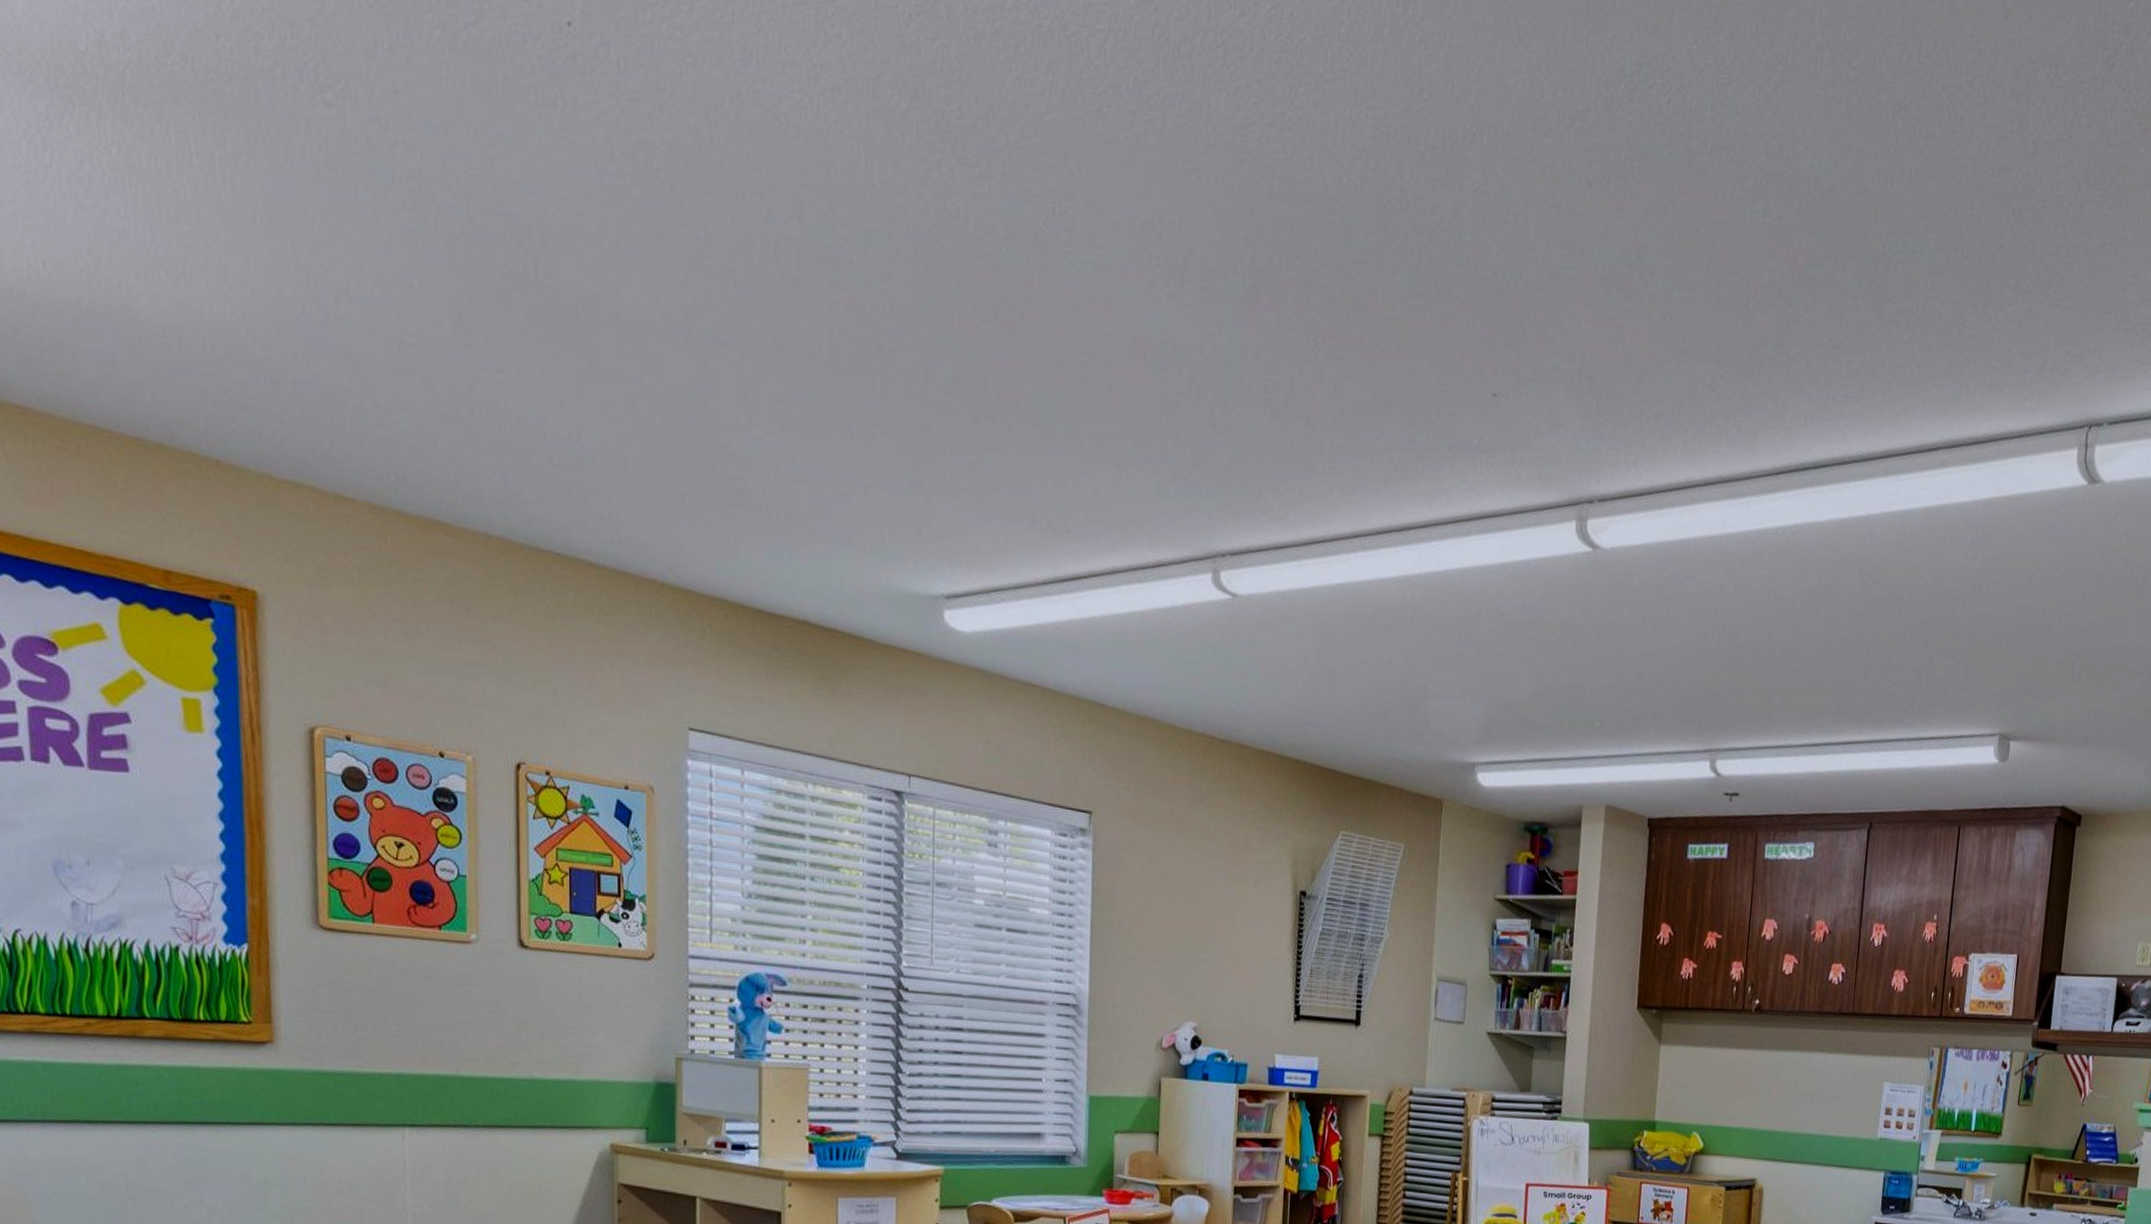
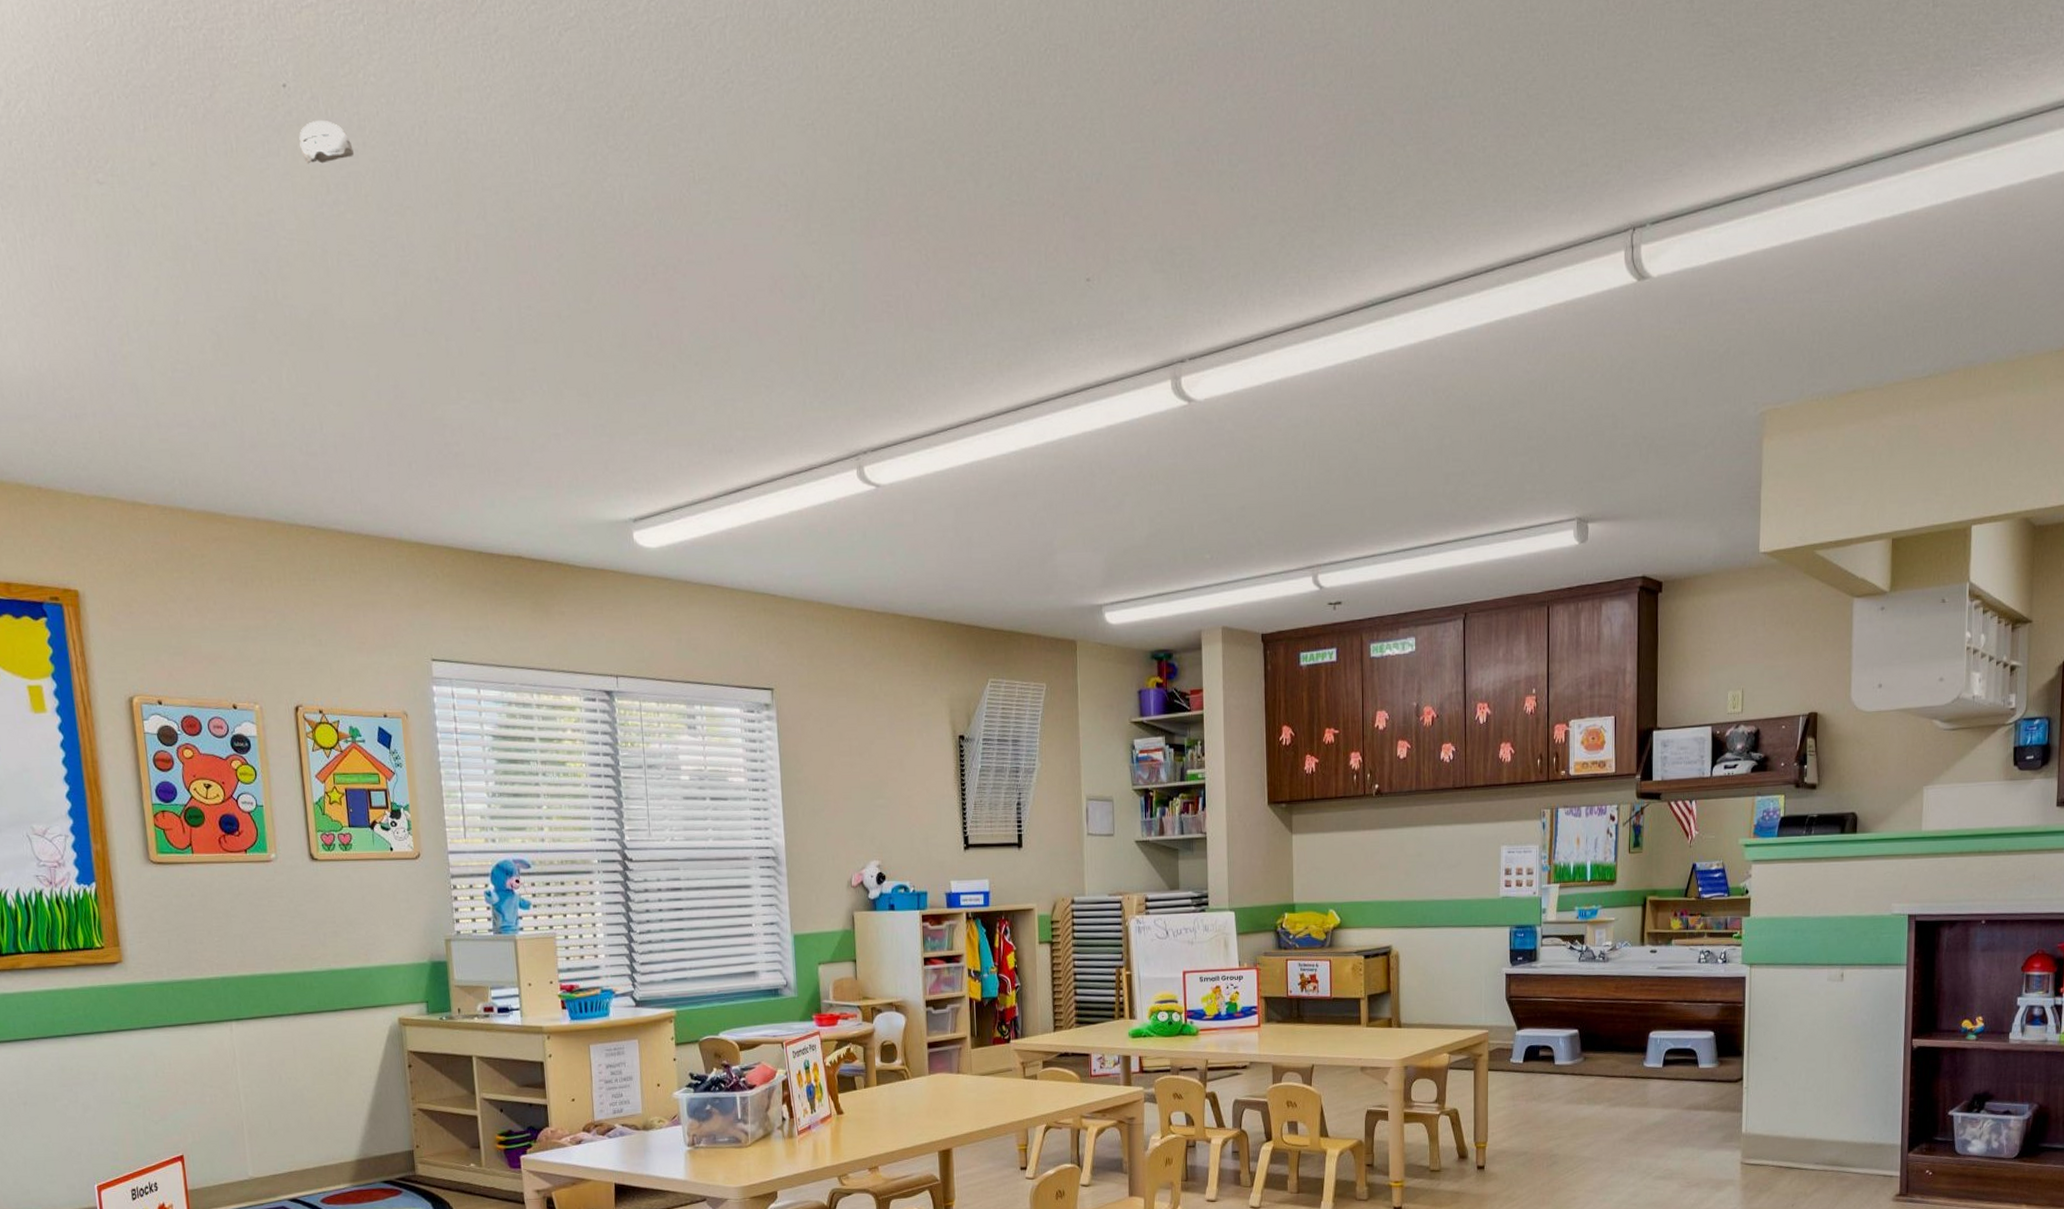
smoke detector: none [582,71,647,125] -> present [299,121,354,164]

